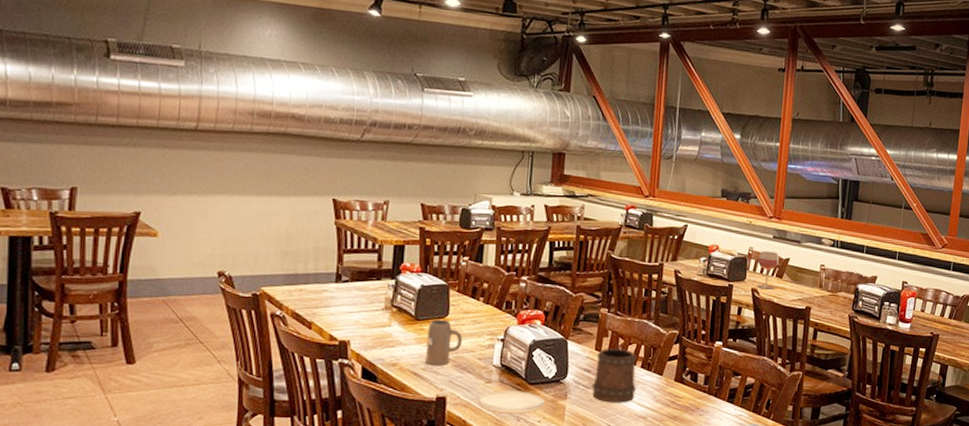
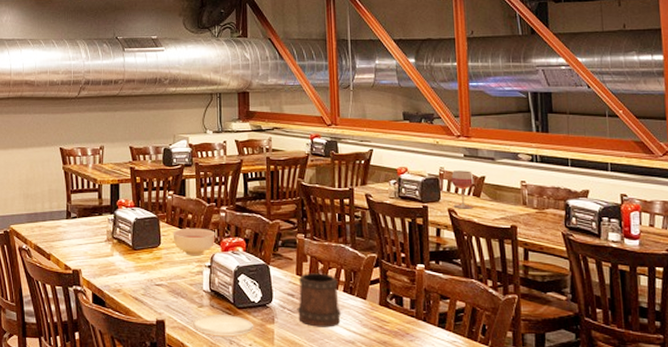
beer mug: present [424,319,463,365] -> none [143,248,175,291]
bowl: none [463,298,513,328] -> present [173,228,216,255]

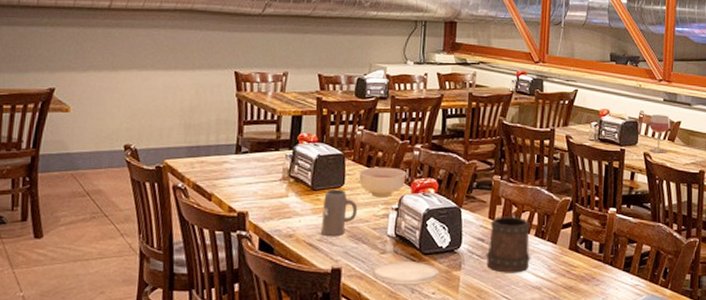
beer mug: none [143,248,175,291] -> present [320,189,358,236]

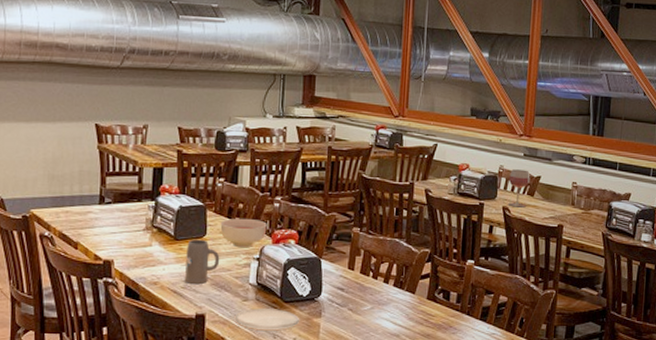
beer mug: present [486,216,531,273] -> none [345,267,390,321]

